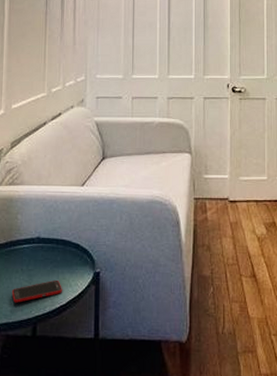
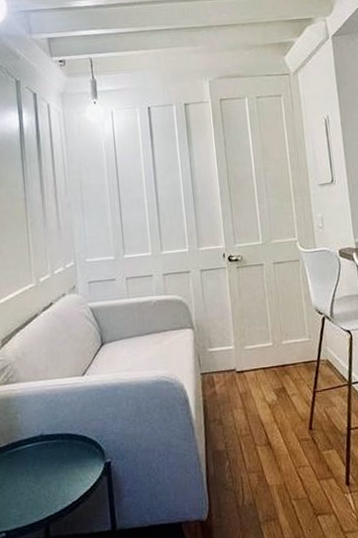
cell phone: present [11,279,62,303] -> none [18,476,73,506]

